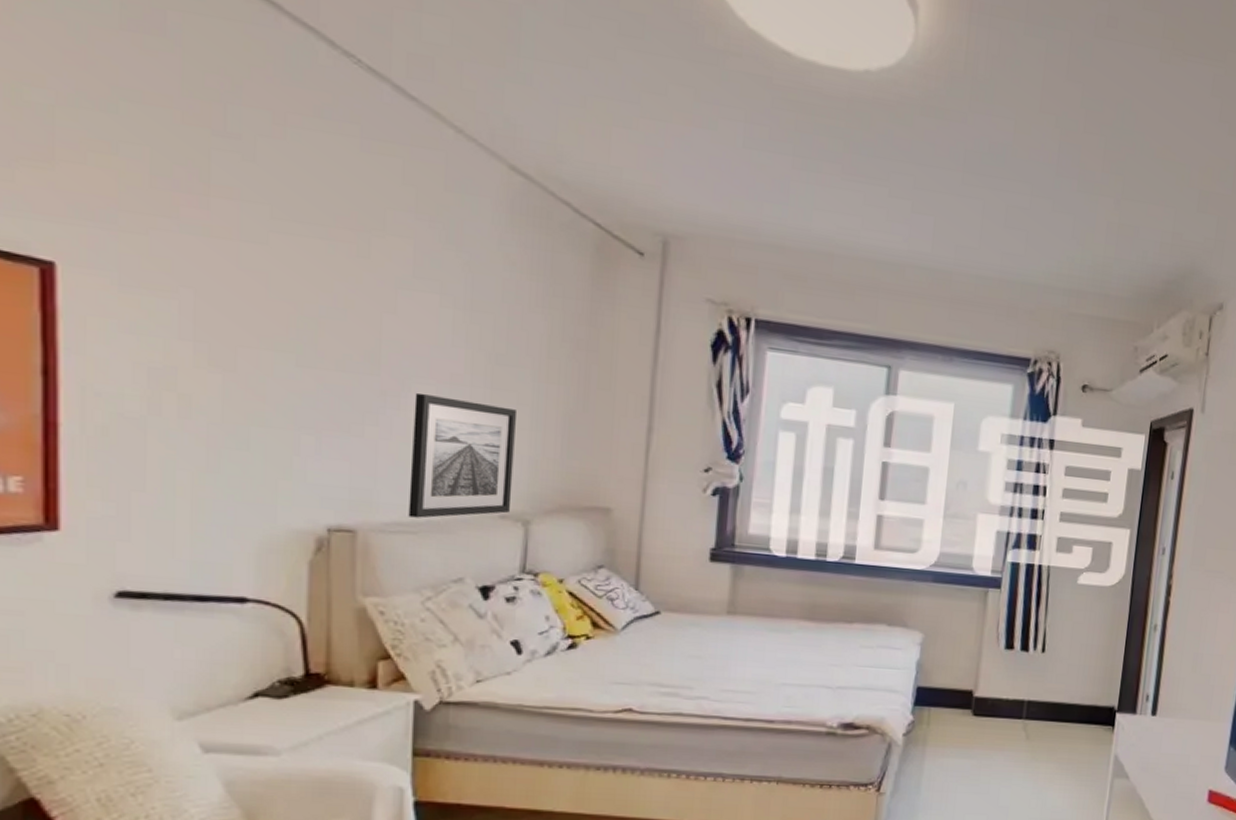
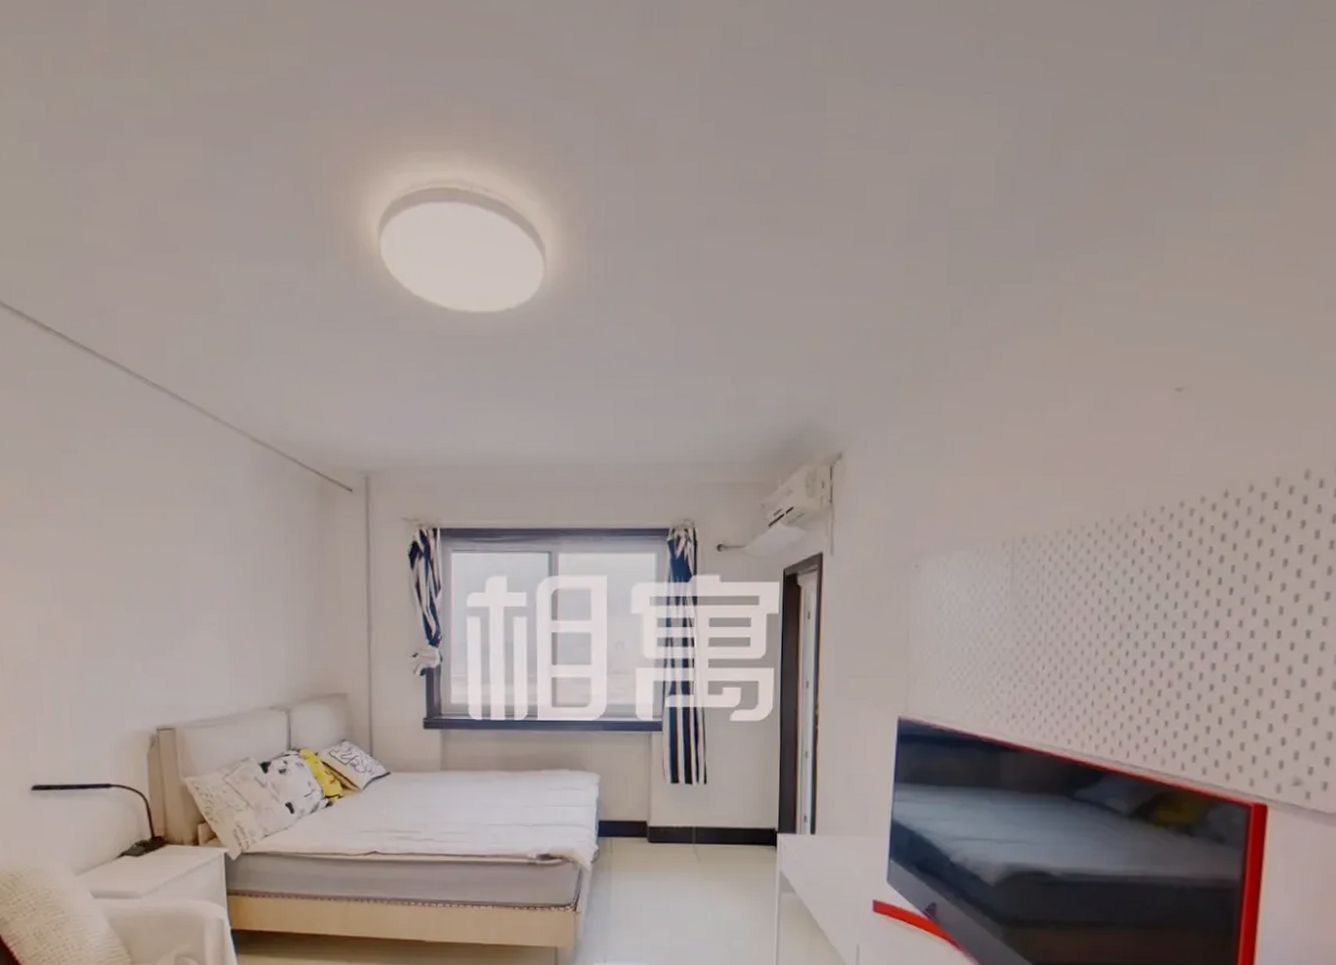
wall art: present [408,392,516,519] -> none [204,620,276,715]

